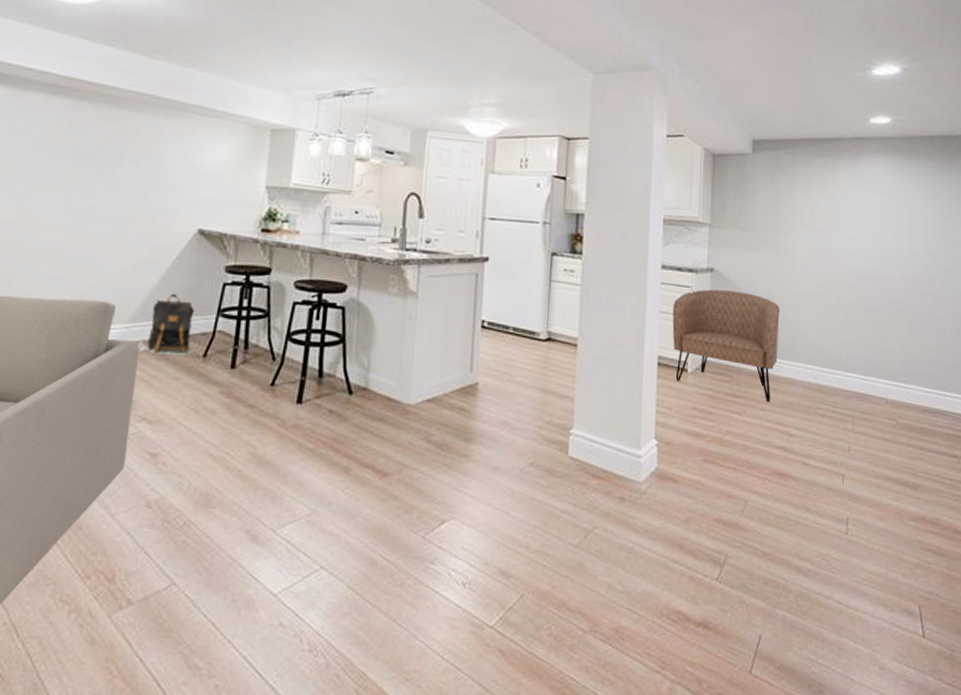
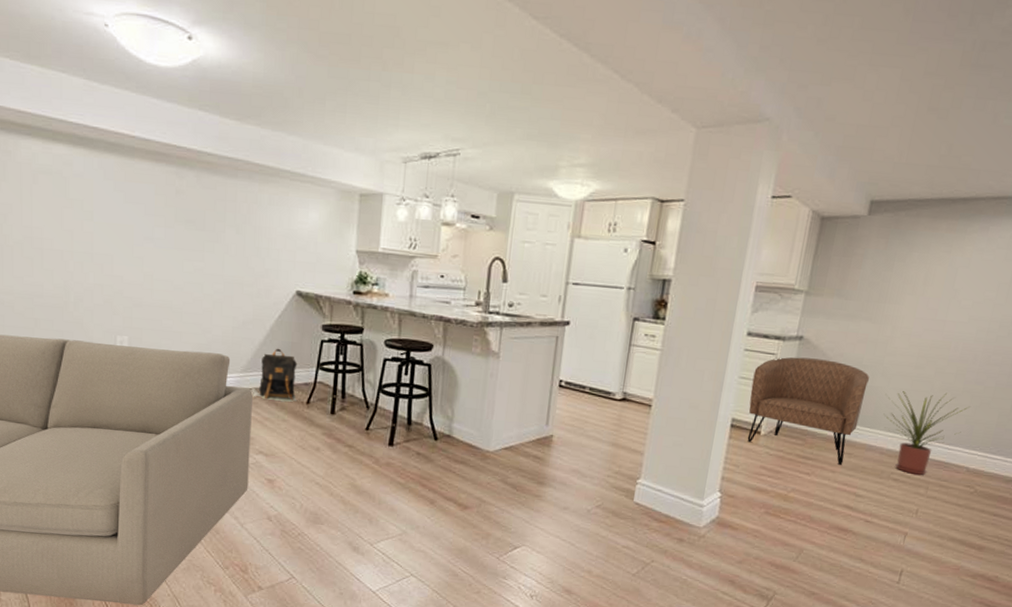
house plant: none [799,321,875,409] -> present [883,391,970,475]

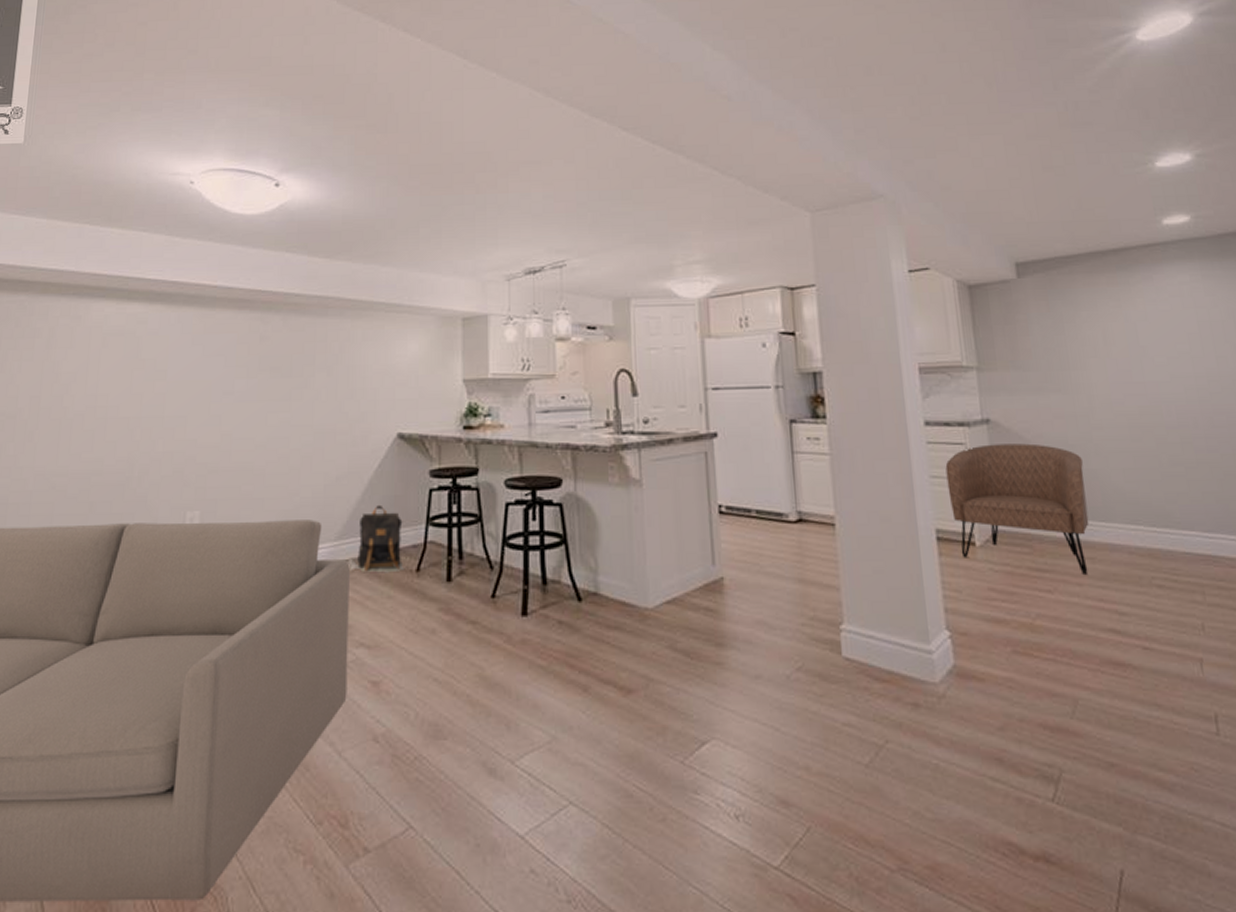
house plant: present [883,391,970,475] -> none [1113,467,1216,576]

